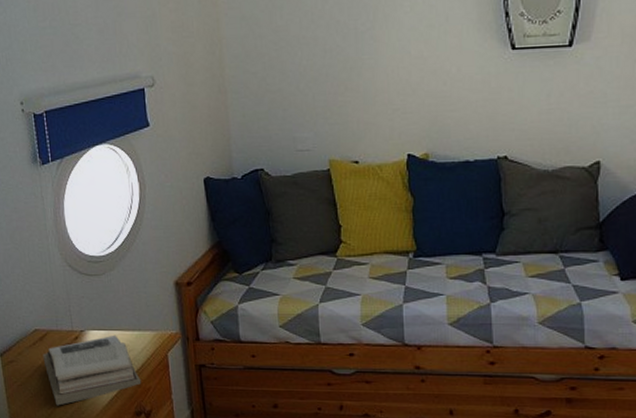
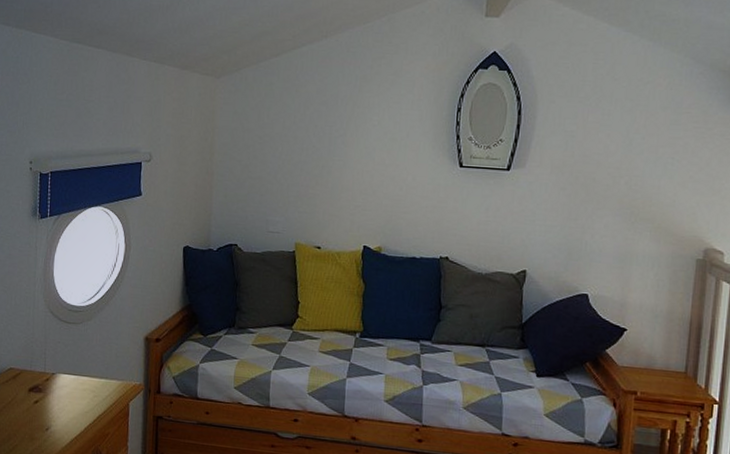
book: present [43,334,142,406] -> none [13,380,102,443]

